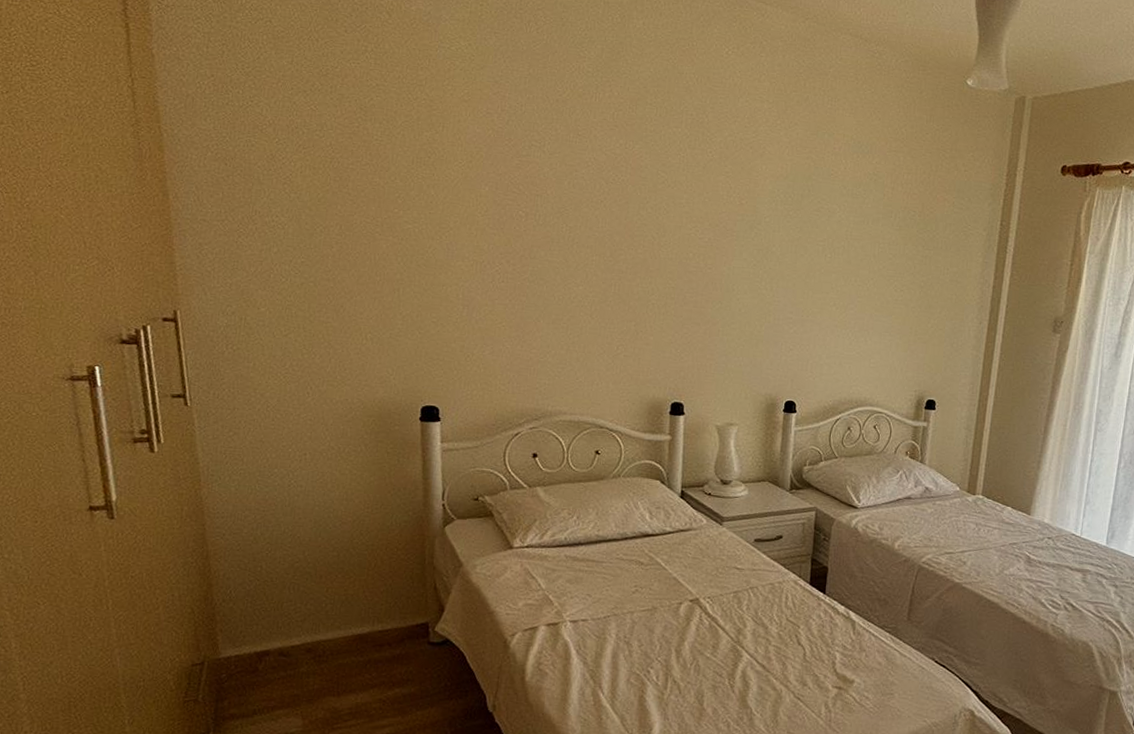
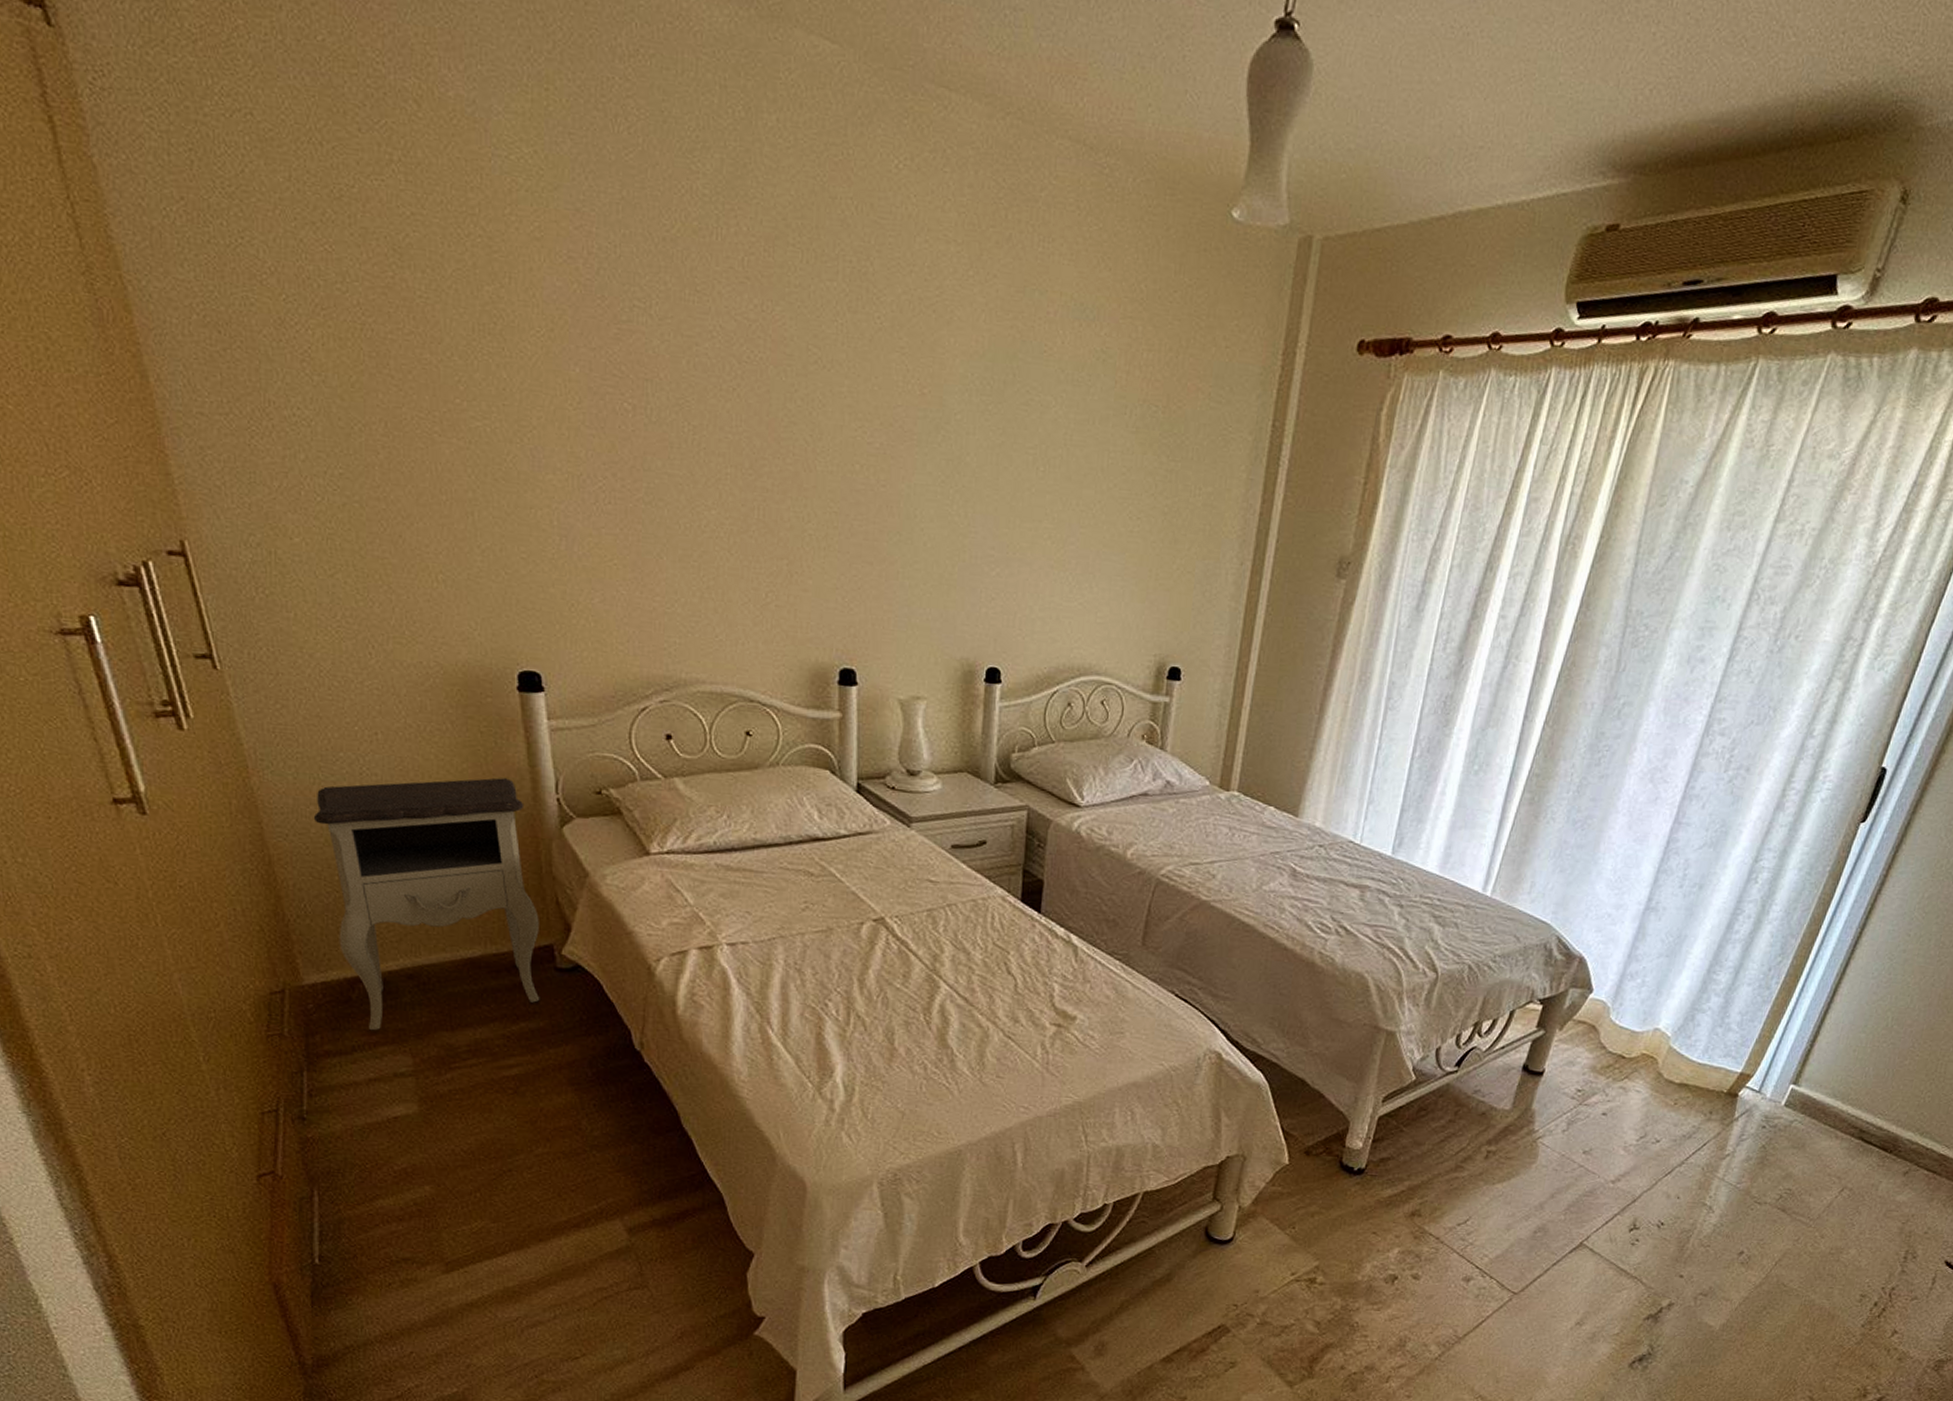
nightstand: none [247,488,419,697] -> present [313,778,540,1031]

